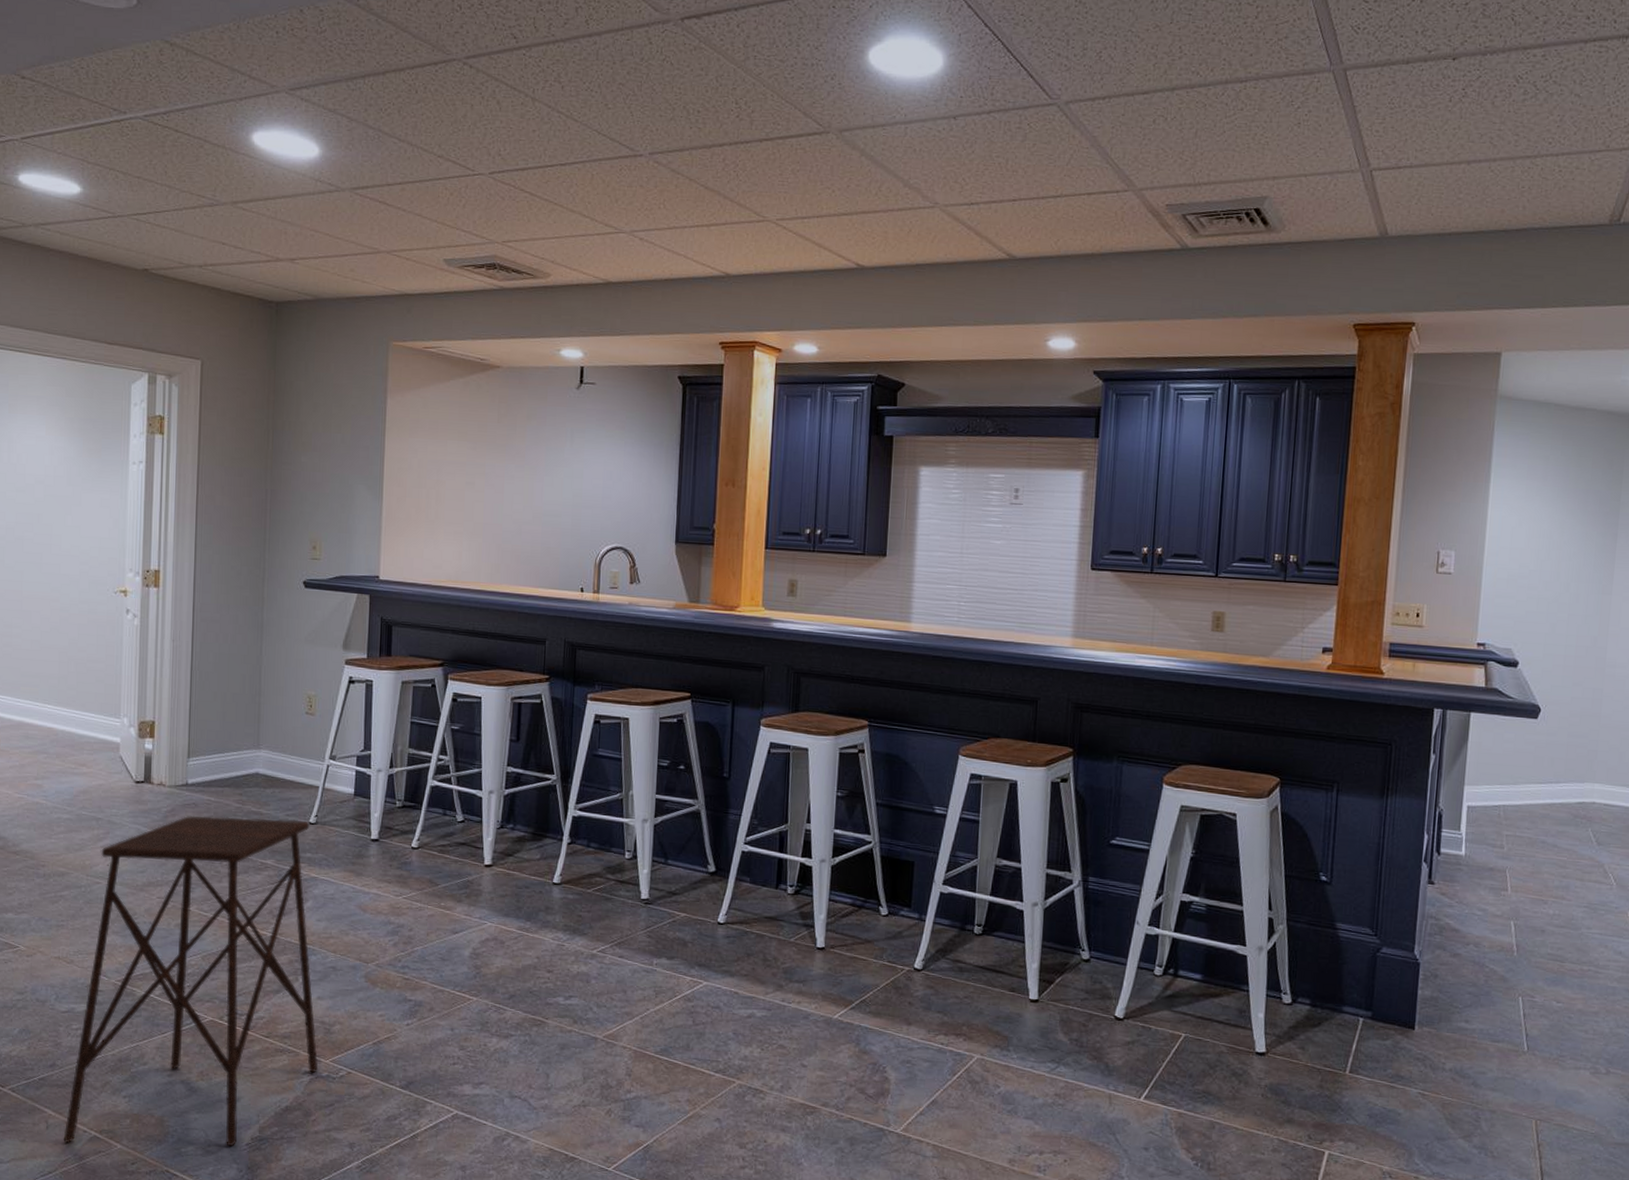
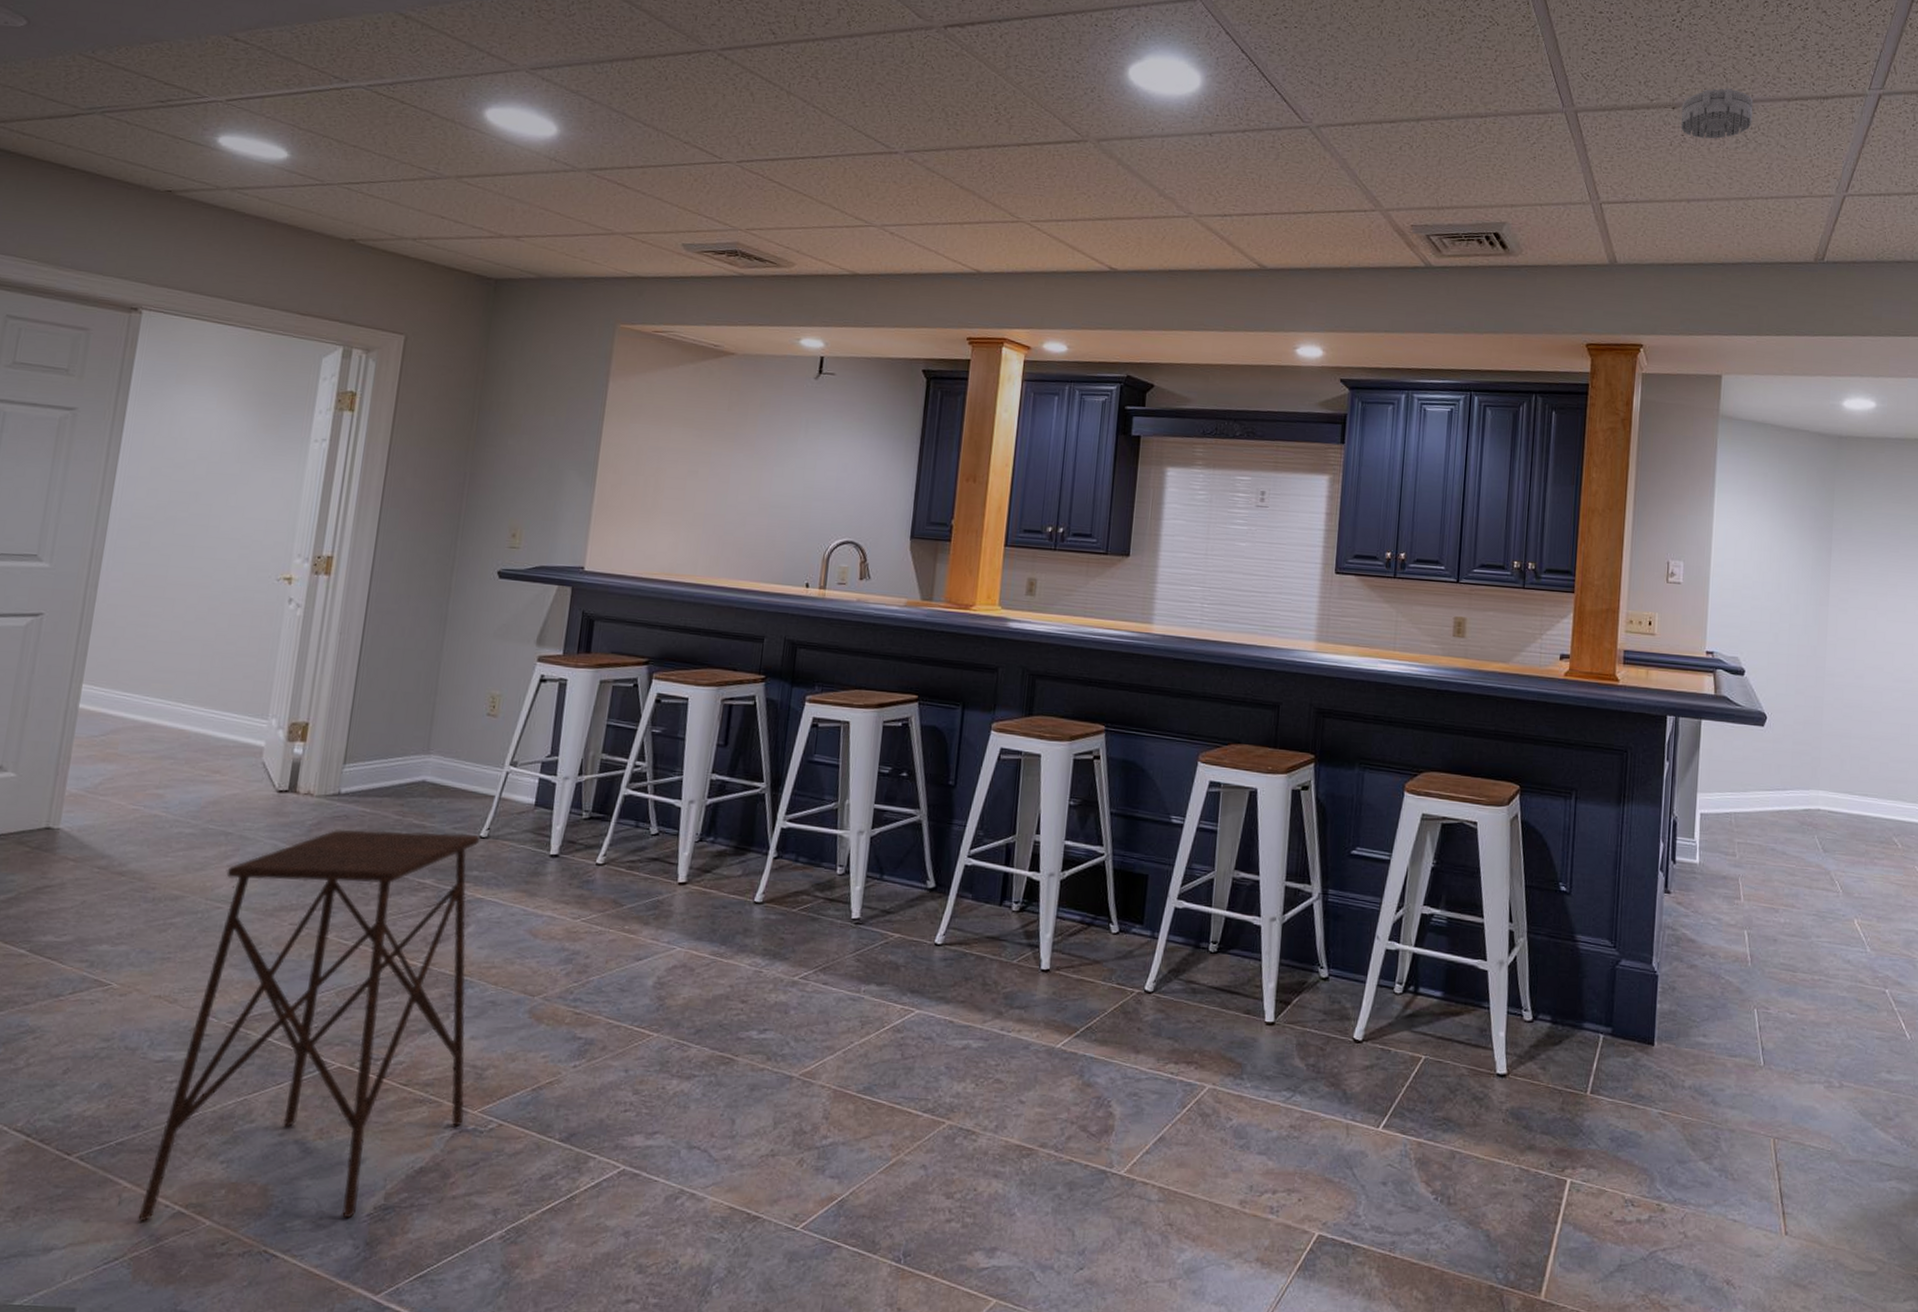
smoke detector: none [1461,32,1545,92] -> present [1680,88,1753,139]

